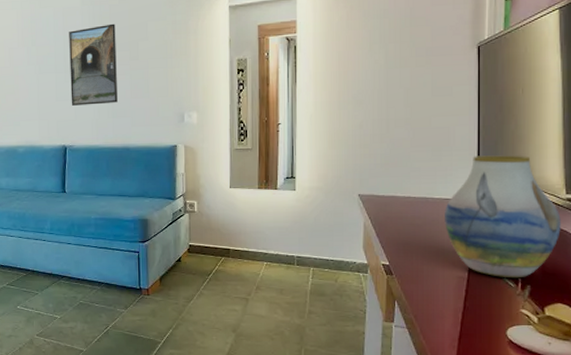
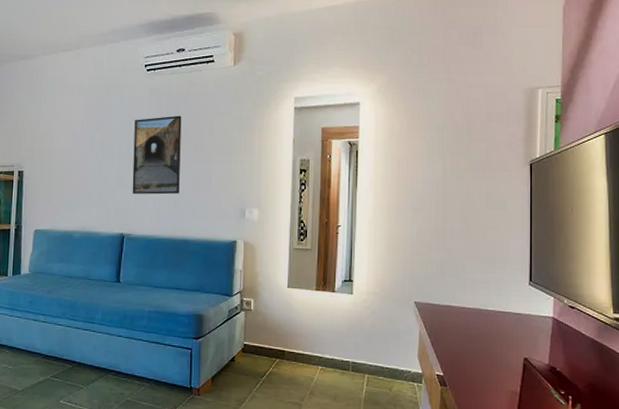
vase: present [445,155,561,278] -> none [498,270,609,396]

